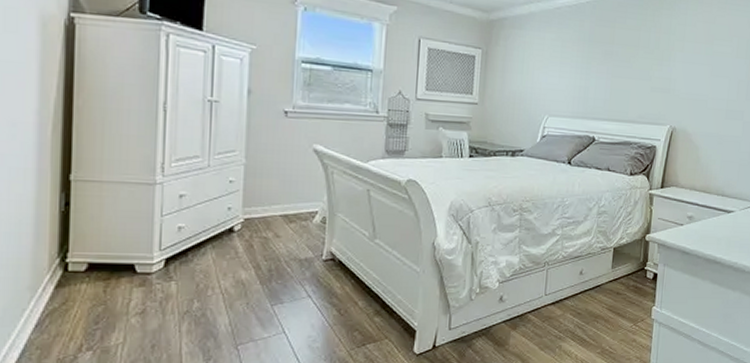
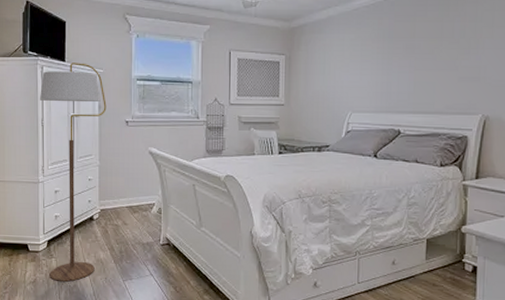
floor lamp: none [161,33,259,310] -> present [39,63,107,282]

